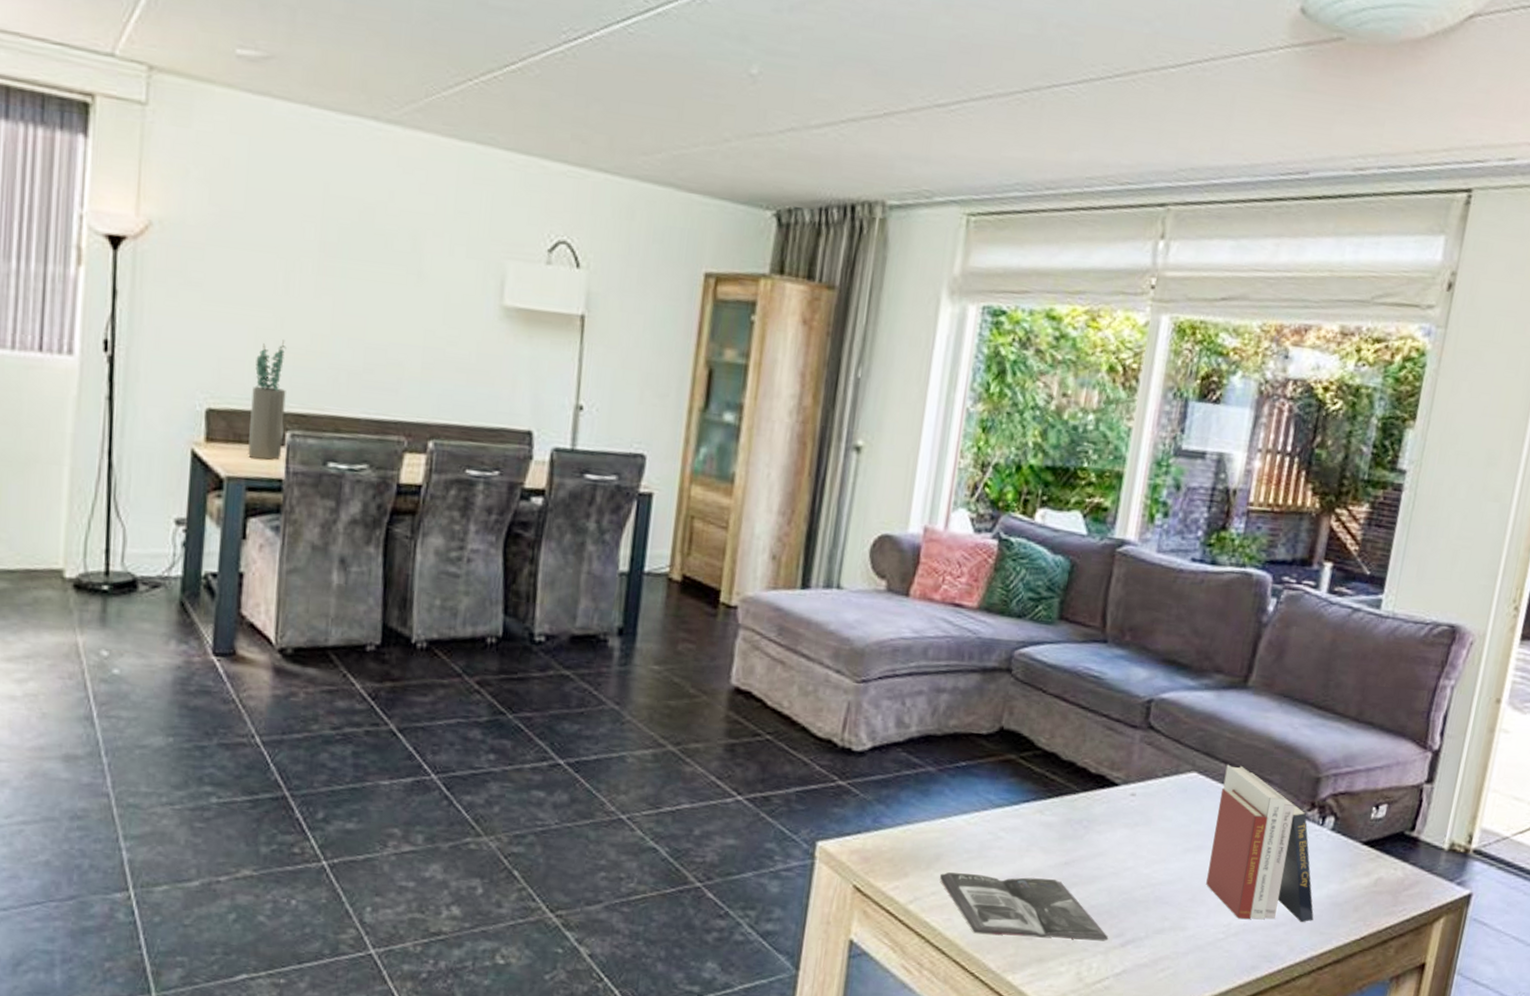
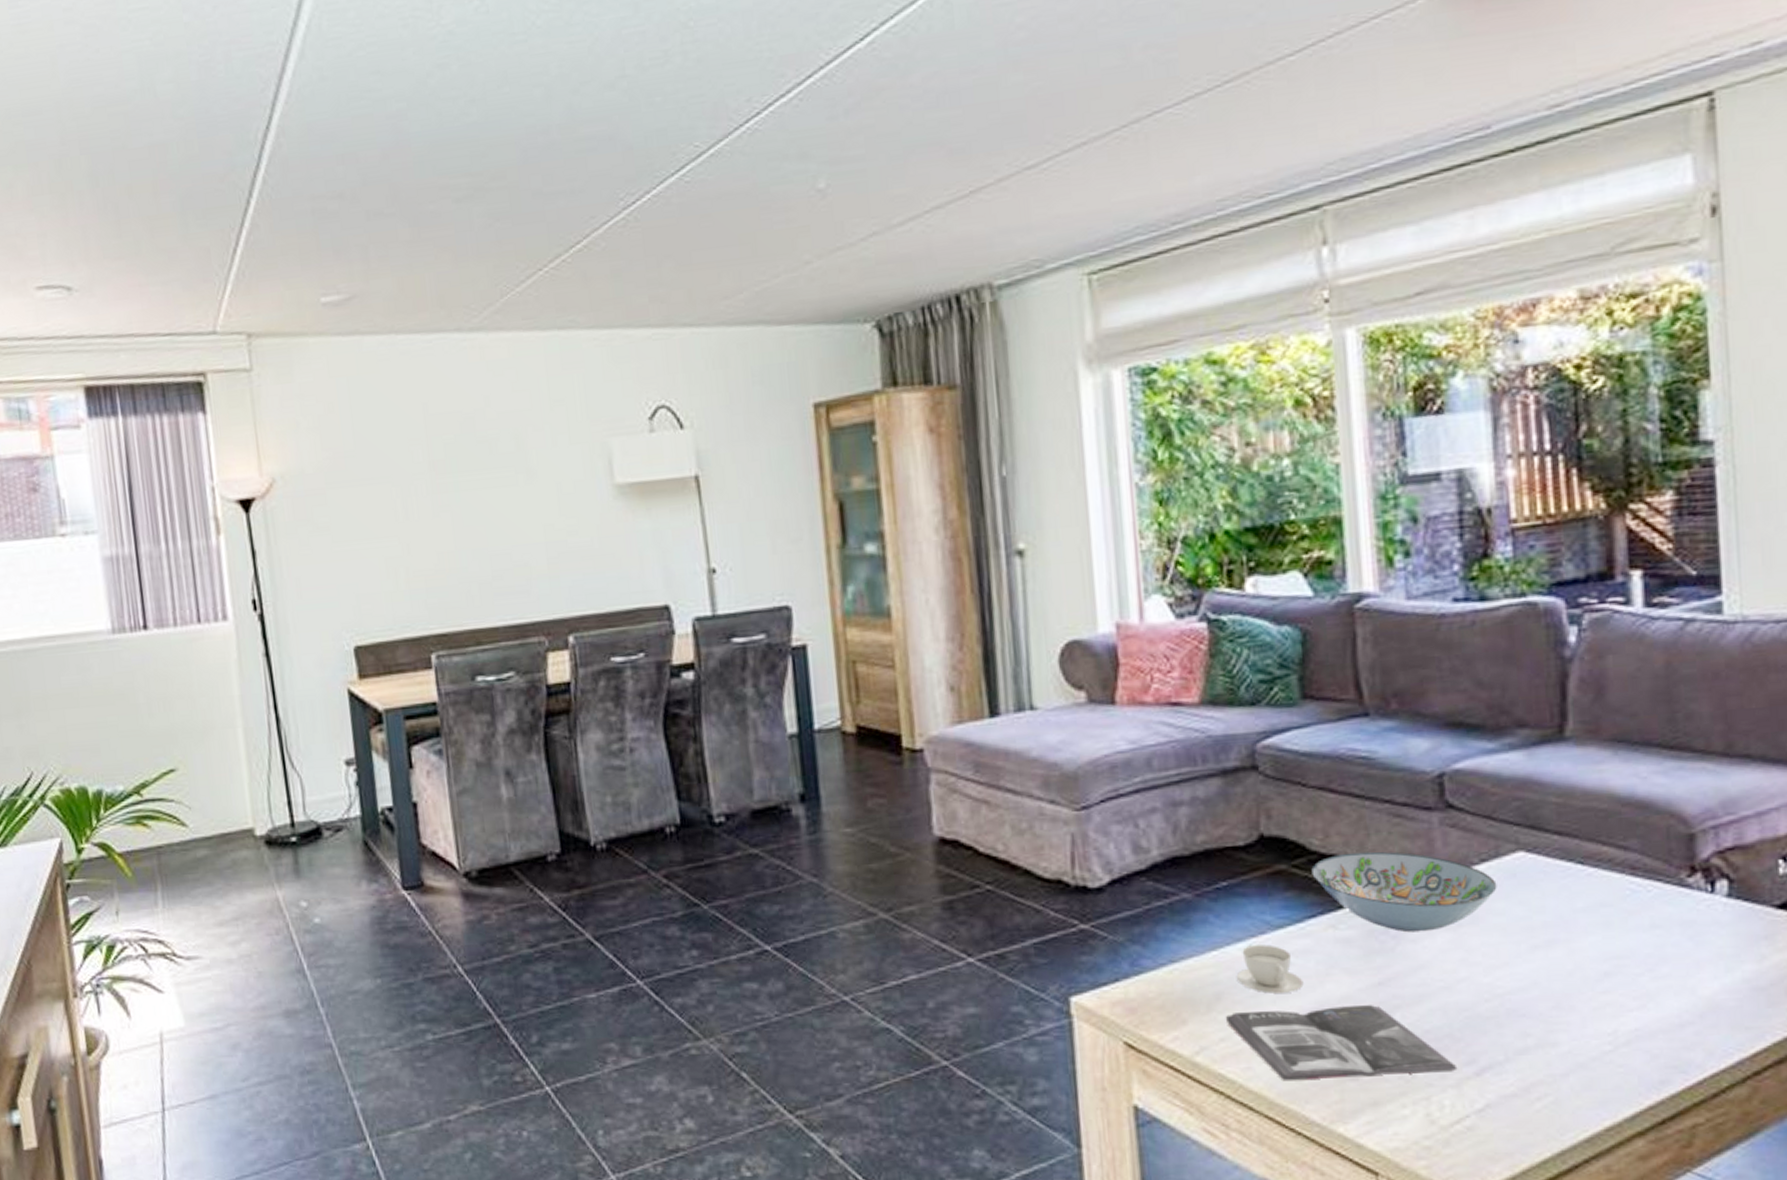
vase: present [248,340,286,460] -> none [390,565,431,687]
teacup: none [955,818,1008,862] -> present [1236,944,1304,994]
decorative bowl: none [1034,753,1172,826] -> present [1311,851,1497,933]
books: present [1206,764,1314,923] -> none [1561,834,1732,1022]

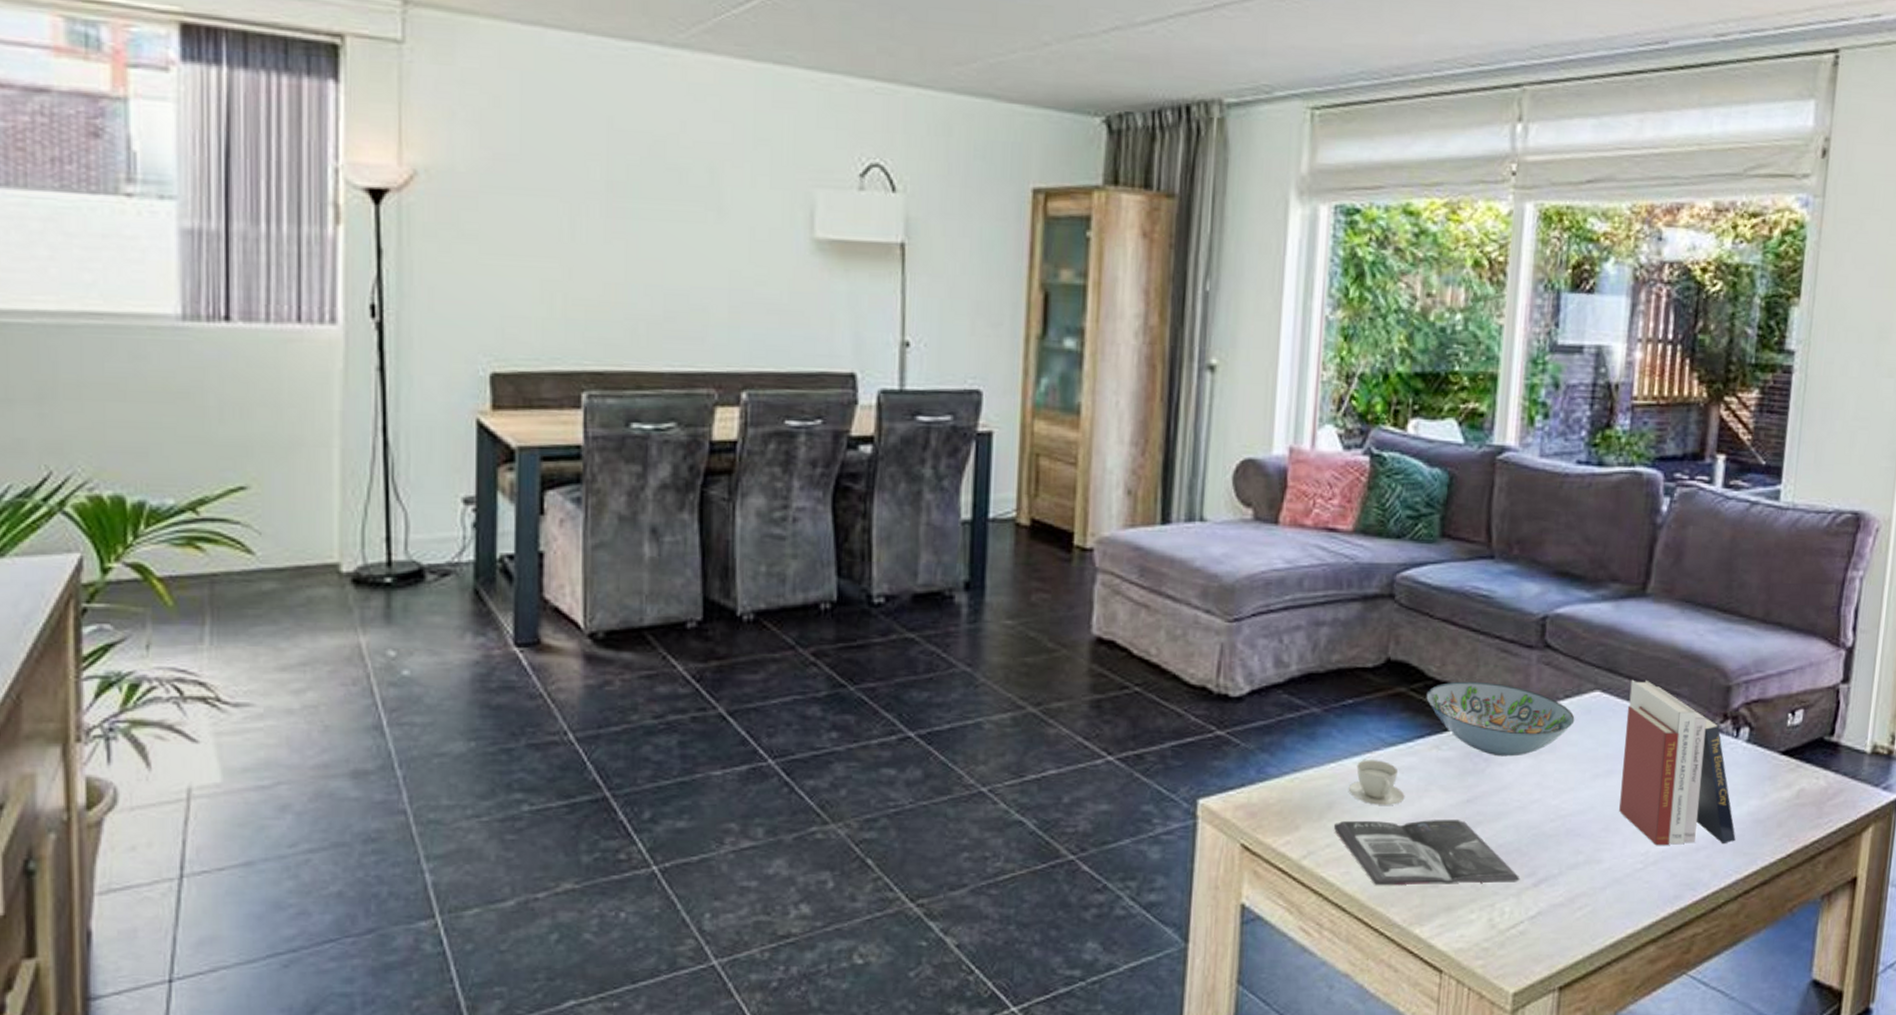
books: none [1561,834,1732,1022] -> present [1619,679,1736,845]

